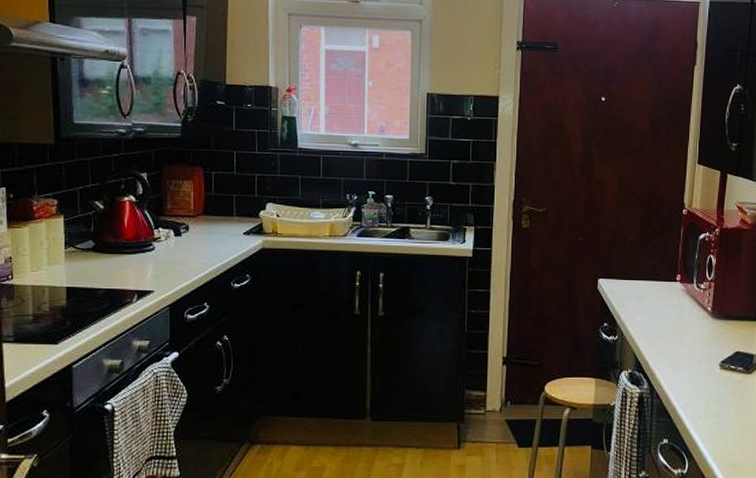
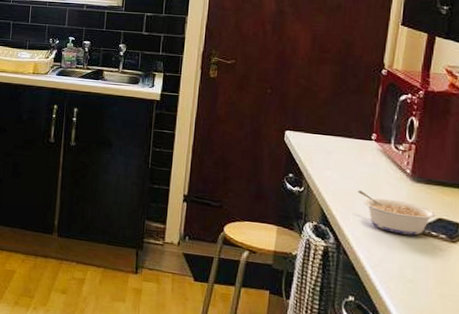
legume: none [667,332,735,371] -> present [358,190,437,236]

